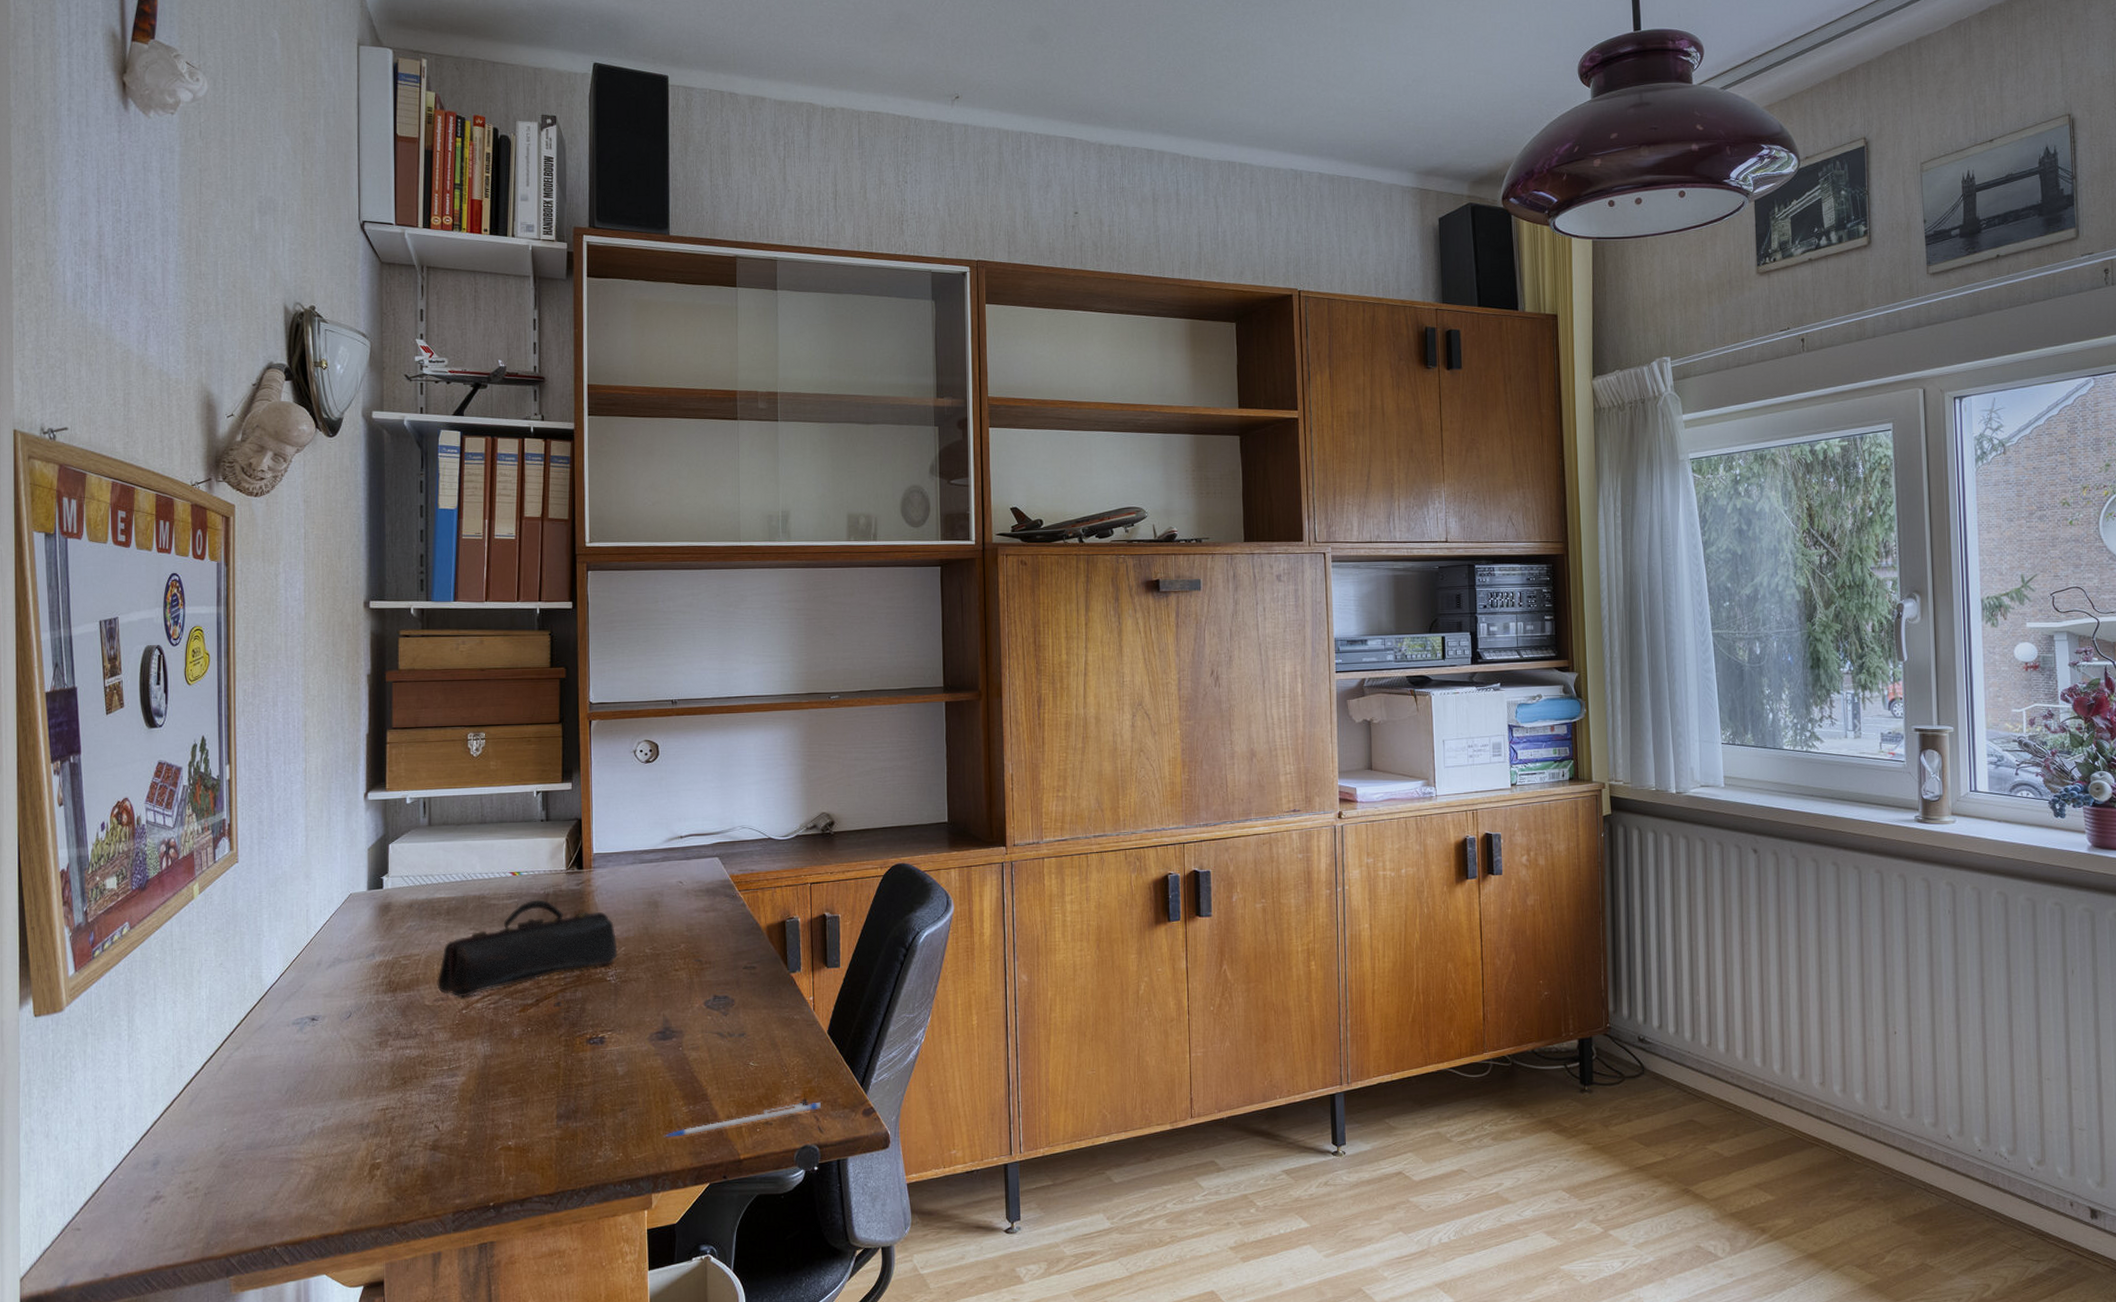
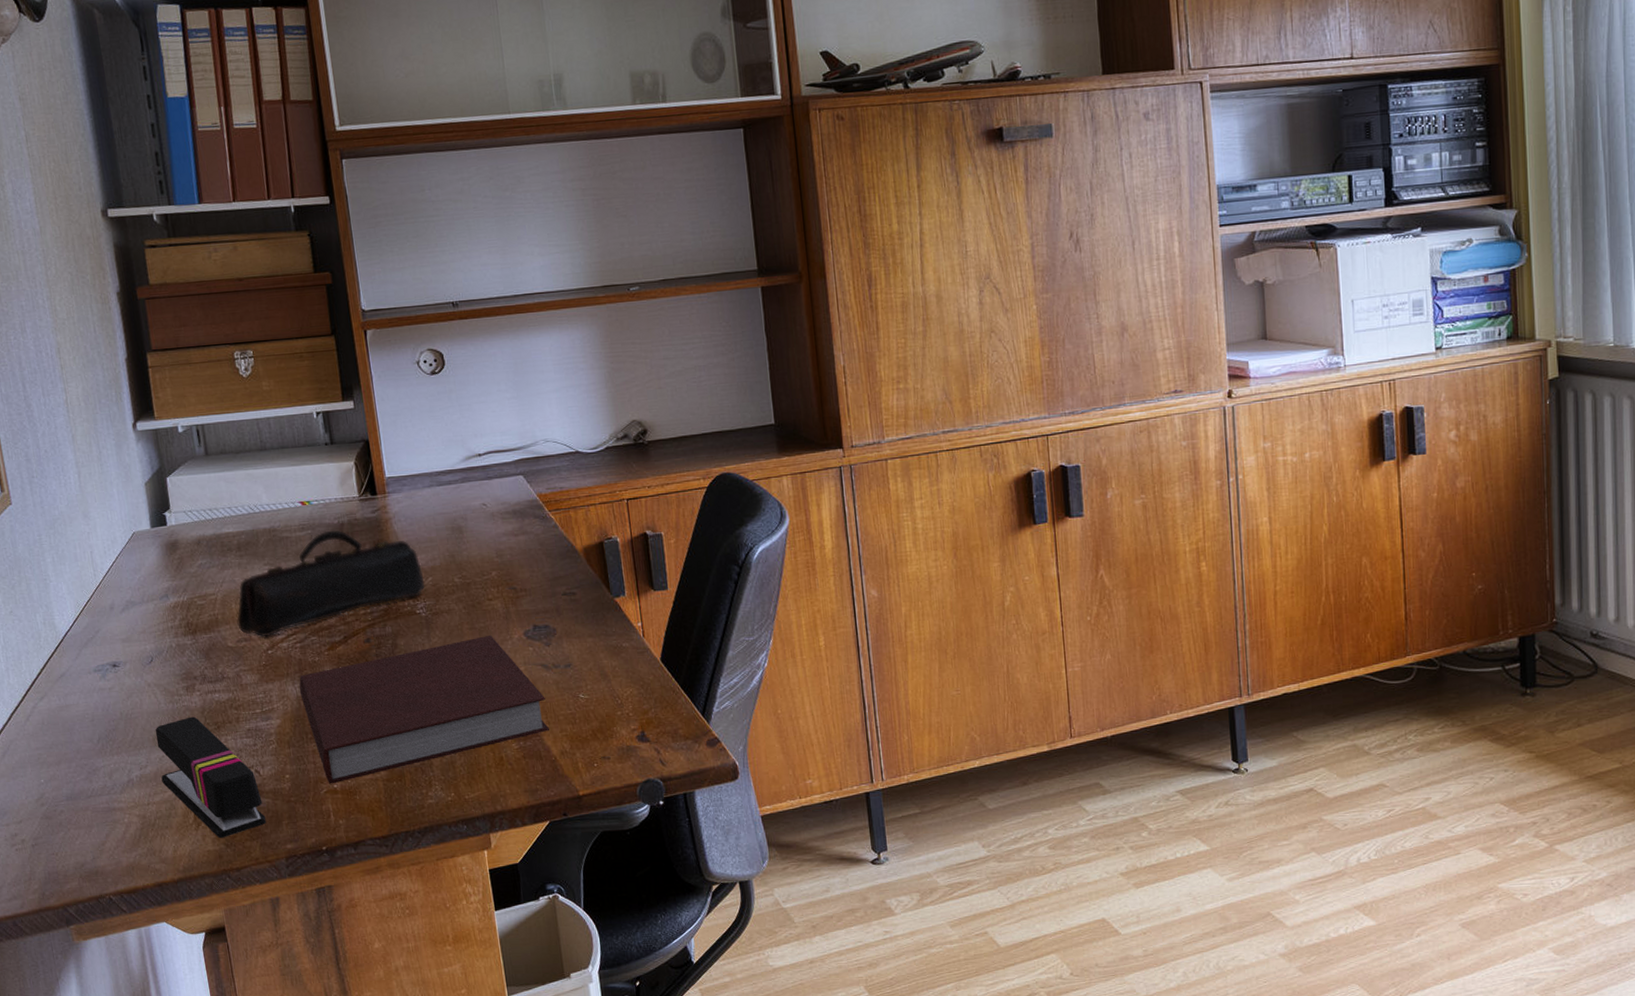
stapler: none [343,1071,439,1192] -> present [155,716,267,839]
notebook: none [487,1003,718,1141] -> present [299,634,549,784]
pen: present [664,1101,821,1138] -> none [496,733,661,776]

